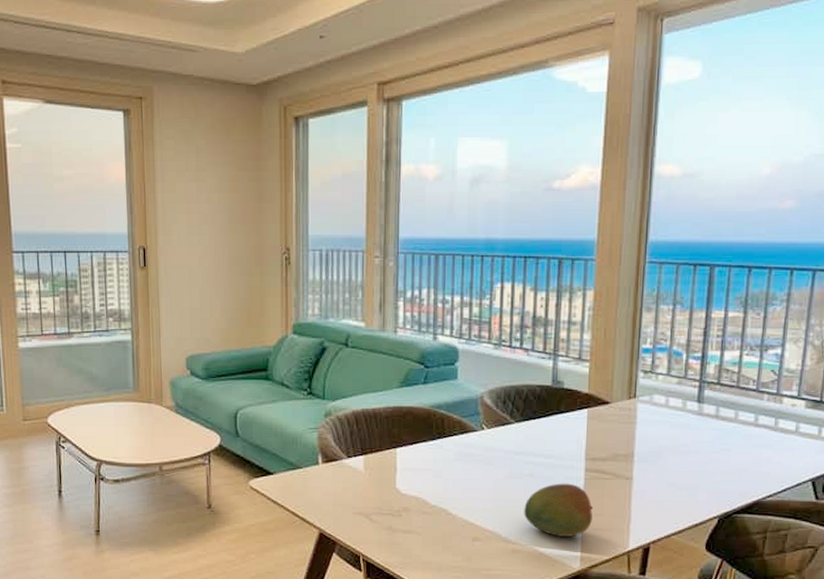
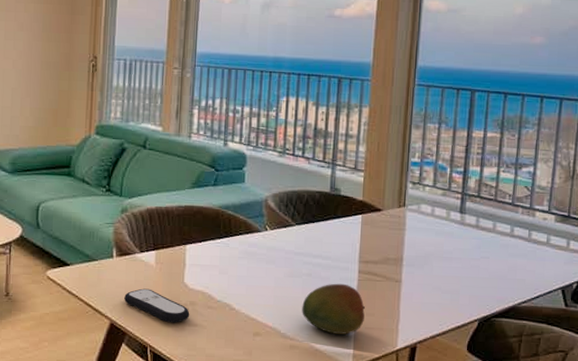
remote control: none [333,495,404,531] -> present [124,288,190,323]

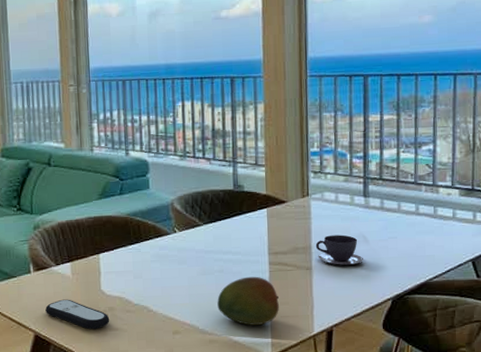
teacup: none [407,249,455,282] -> present [315,234,364,266]

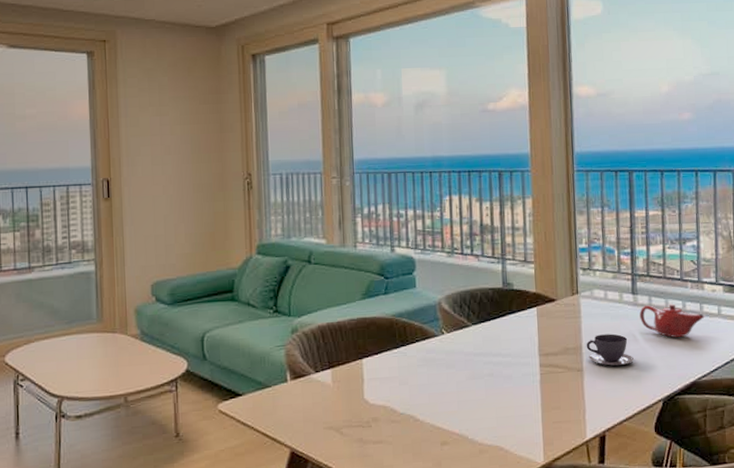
remote control: present [45,299,110,330] -> none [303,410,374,444]
fruit: present [217,276,279,325] -> none [487,379,551,433]
teapot: none [371,206,439,240] -> present [640,303,705,338]

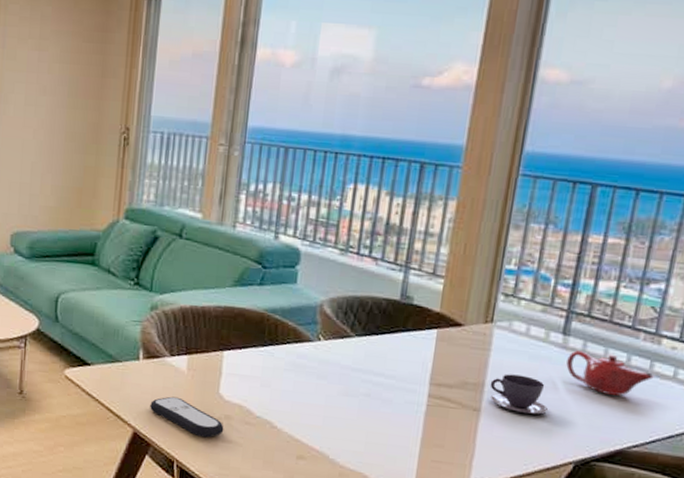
remote control: none [303,410,374,444] -> present [150,396,224,438]

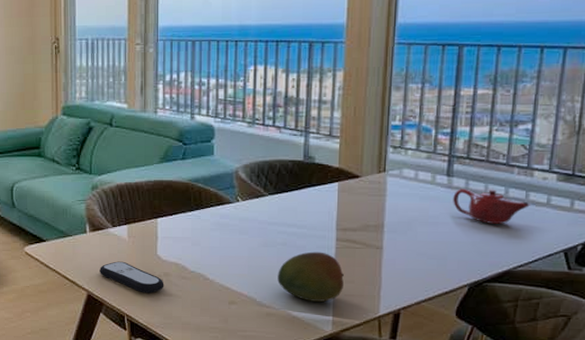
fruit: none [355,407,433,467] -> present [277,251,344,302]
teacup: present [490,374,549,415] -> none [388,214,442,248]

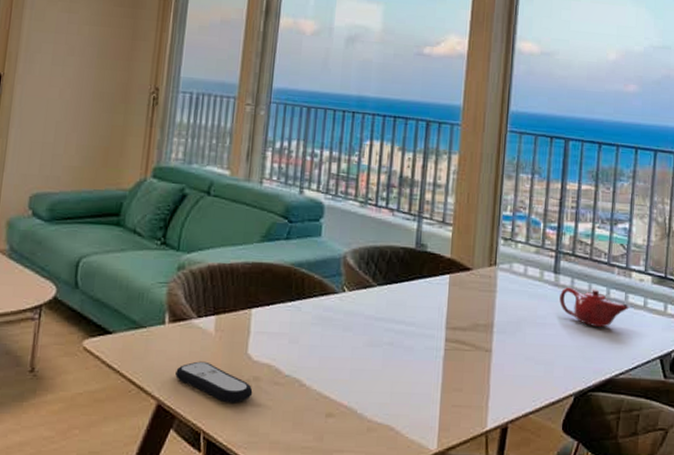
fruit: present [277,251,344,302] -> none [381,353,452,414]

